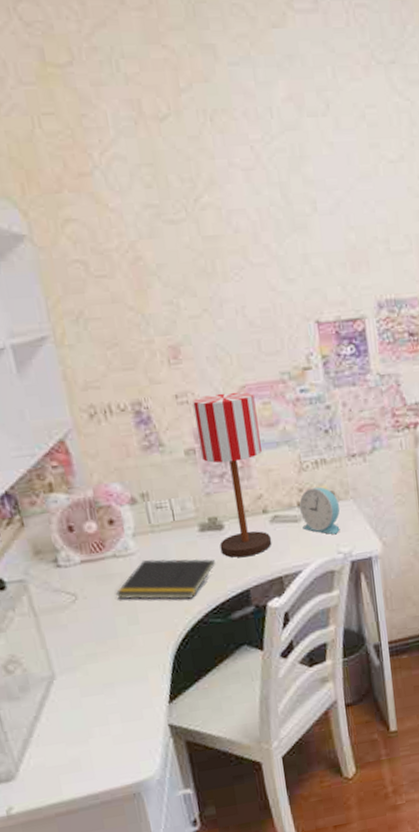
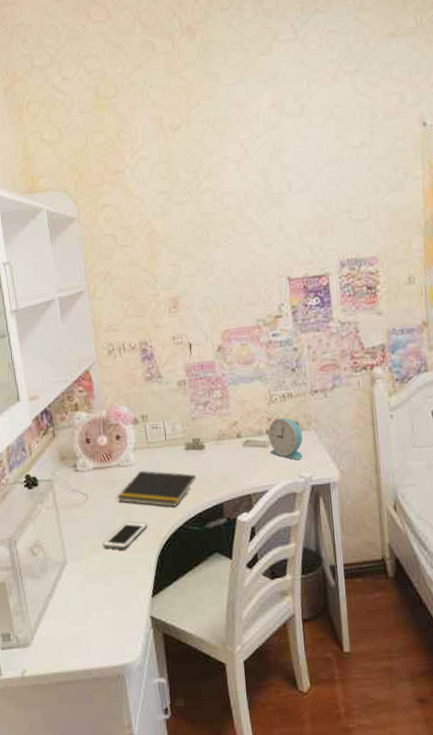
cell phone: none [101,620,158,655] -> present [102,521,147,549]
table lamp: present [193,392,272,558] -> none [186,335,244,475]

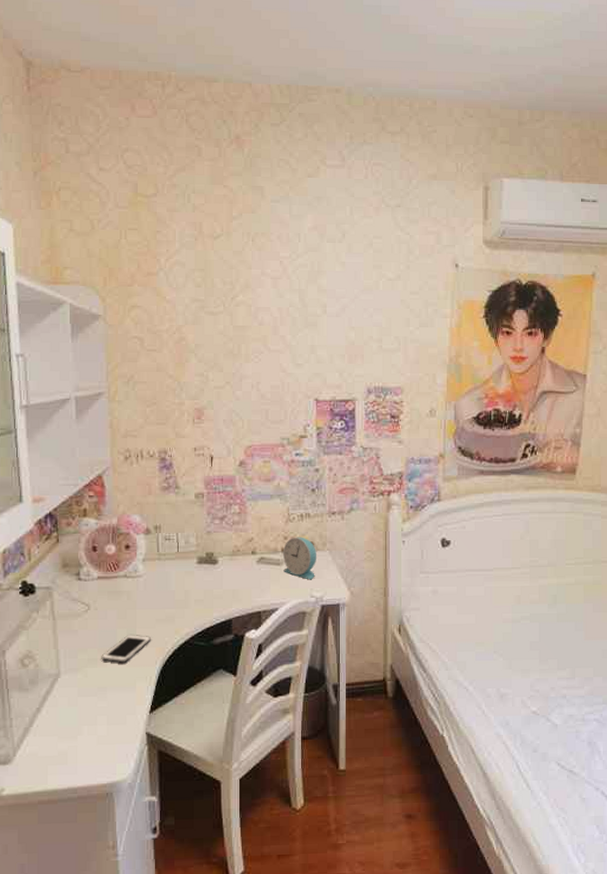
notepad: present [117,470,196,507] -> none [121,582,206,621]

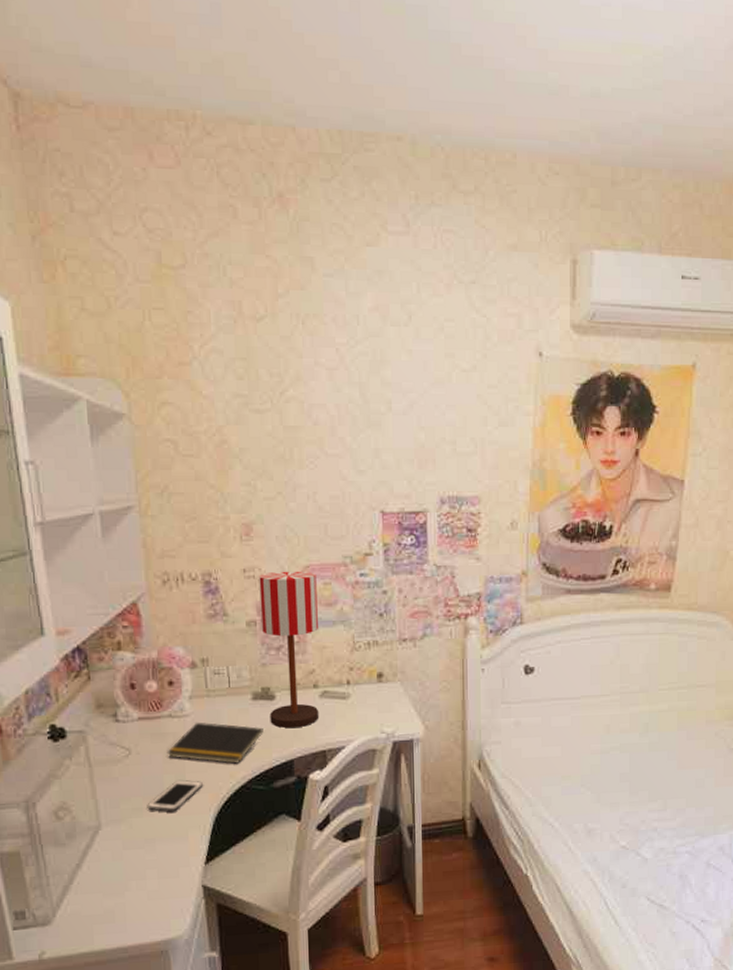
notepad: none [121,582,206,621] -> present [166,722,263,764]
table lamp: none [208,450,257,591] -> present [259,571,319,729]
alarm clock: present [282,537,317,580] -> none [348,667,388,715]

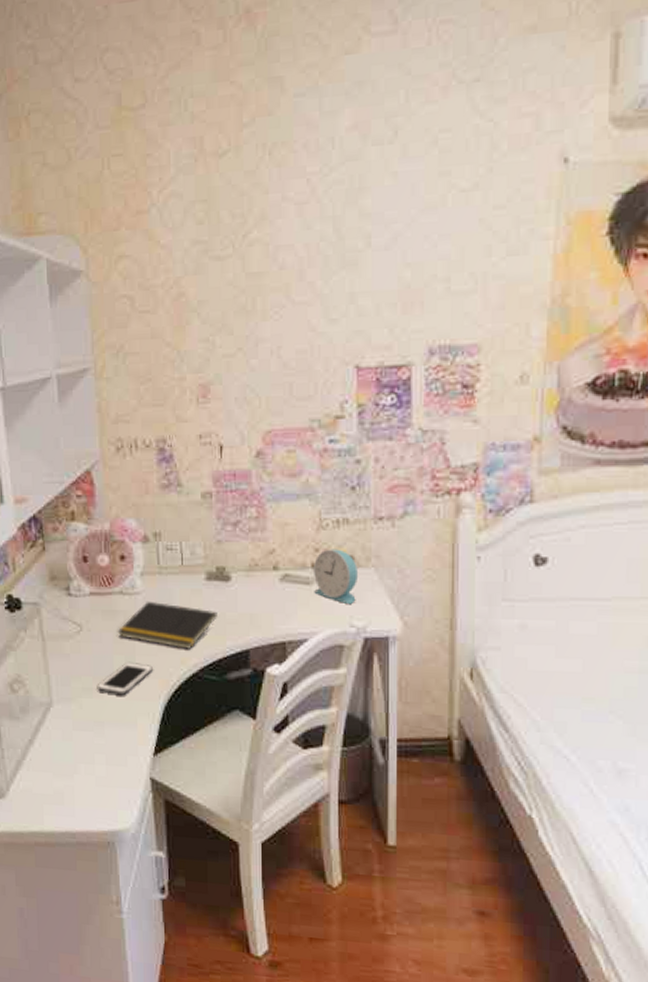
table lamp: present [259,571,319,729] -> none [216,436,280,615]
alarm clock: none [348,667,388,715] -> present [312,549,359,605]

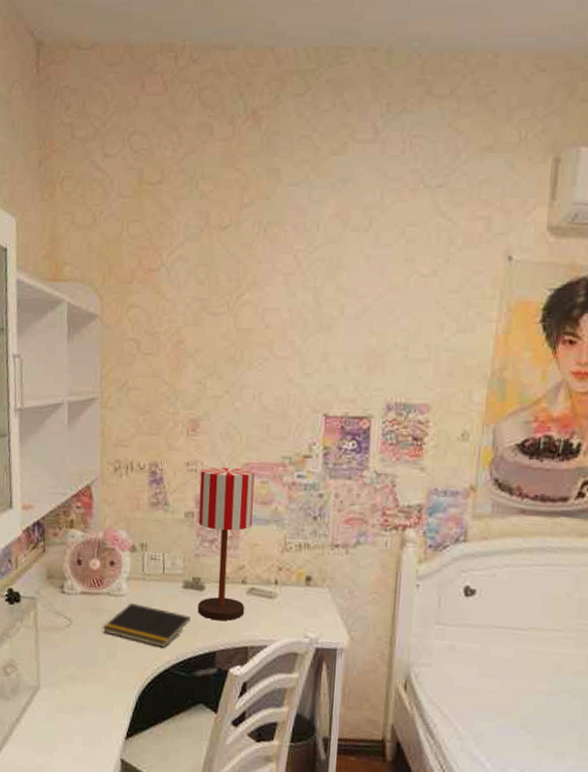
cell phone: present [97,661,153,695] -> none [80,654,131,684]
table lamp: none [216,436,280,615] -> present [197,467,255,621]
alarm clock: present [312,549,359,605] -> none [275,568,315,619]

